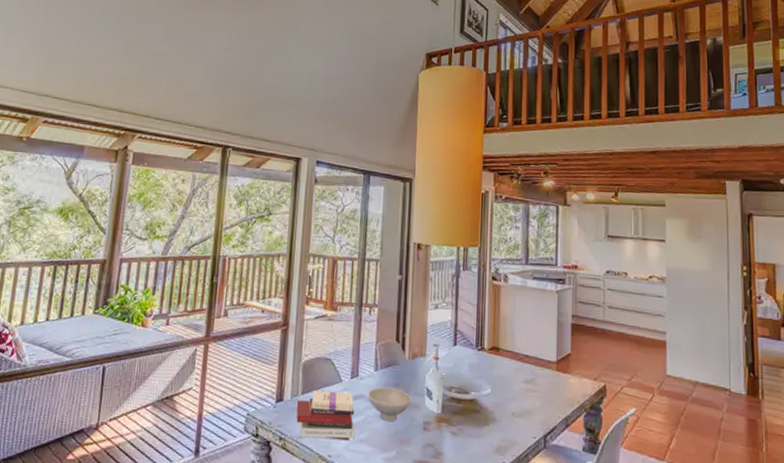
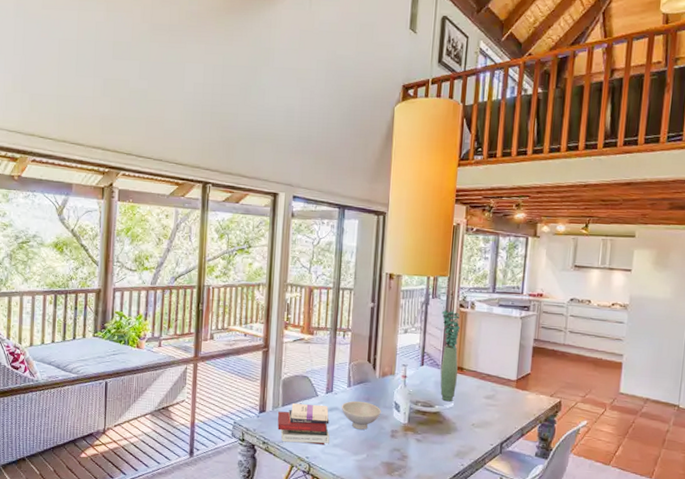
vase: none [474,279,494,388] -> present [440,307,461,402]

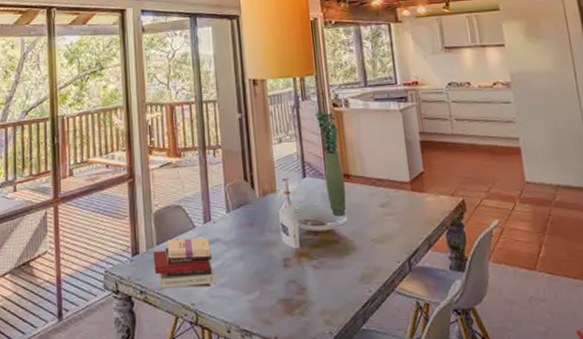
bowl: present [341,400,381,430] -> none [222,227,268,262]

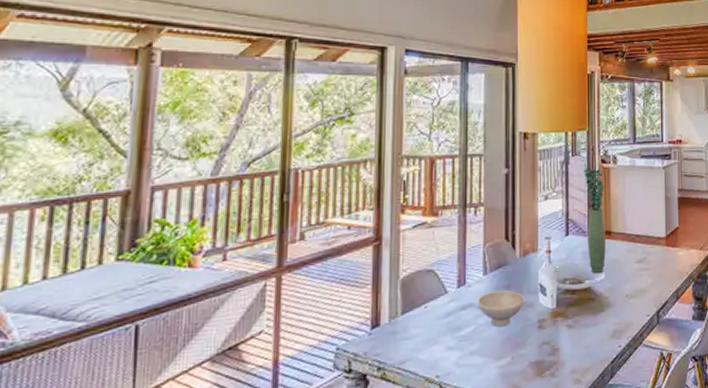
books: present [152,238,215,288] -> none [395,304,465,362]
bowl: none [222,227,268,262] -> present [477,290,525,327]

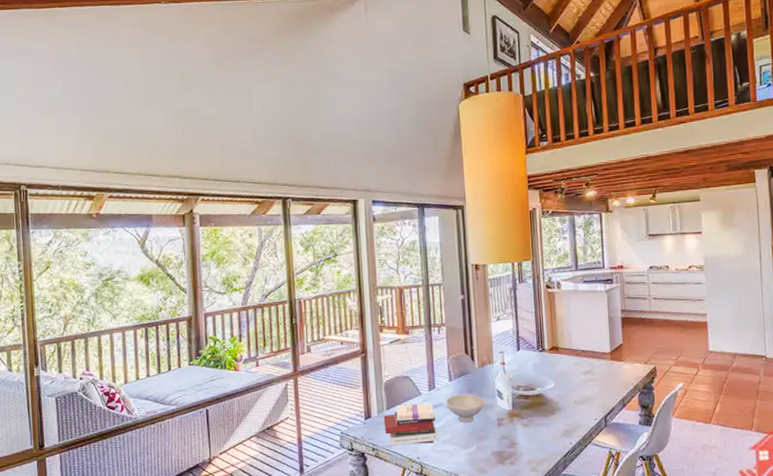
books: none [395,304,465,362] -> present [383,403,438,446]
vase: present [583,164,607,274] -> none [530,290,554,383]

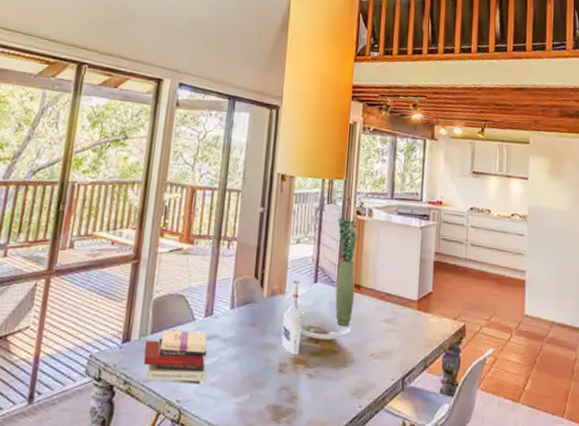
bowl: present [445,393,485,422] -> none [221,326,269,363]
vase: none [530,290,554,383] -> present [335,213,358,327]

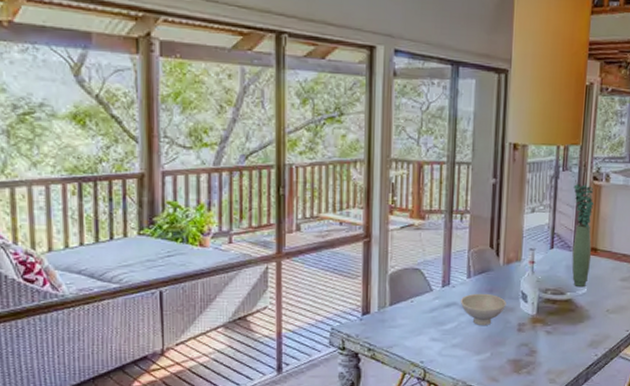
books: present [143,330,207,384] -> none [384,301,448,347]
bowl: none [221,326,269,363] -> present [460,293,506,325]

